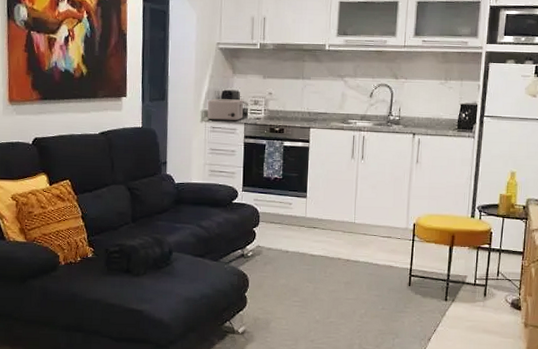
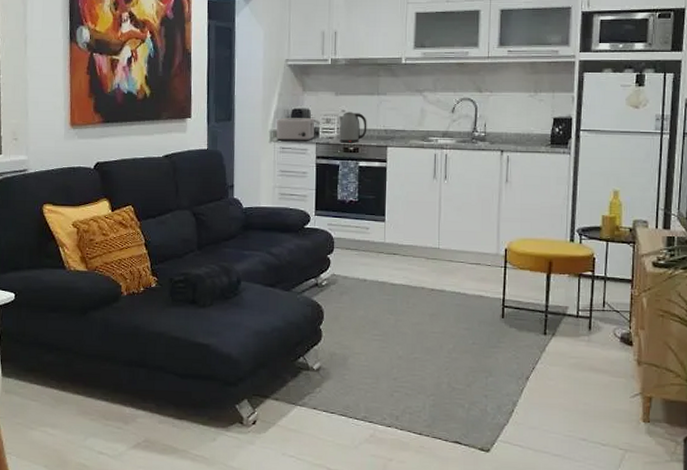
kettle: none [266,94,292,124] -> present [339,112,367,143]

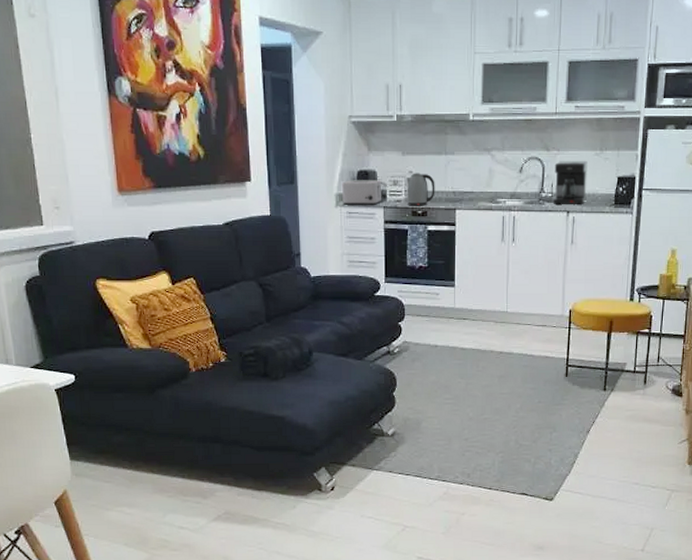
coffee maker: none [486,101,522,144] -> present [552,160,588,204]

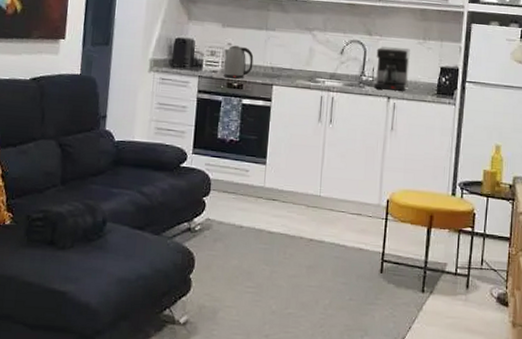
toaster: present [341,180,382,206] -> none [157,46,198,75]

